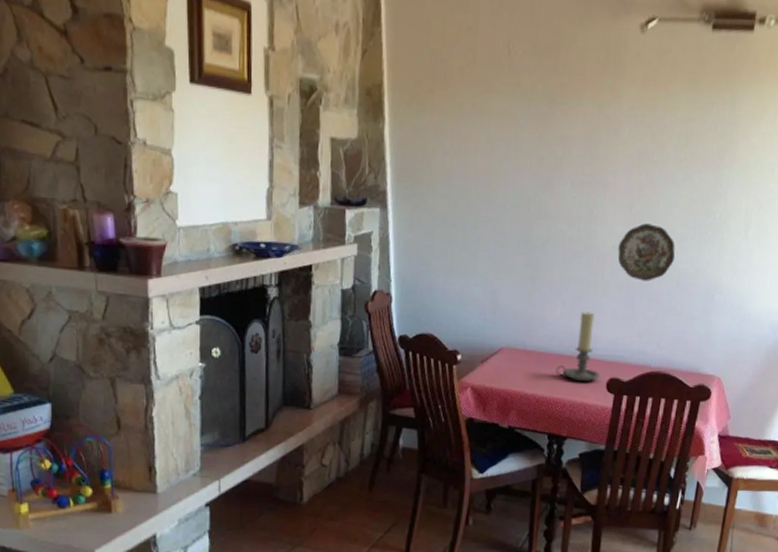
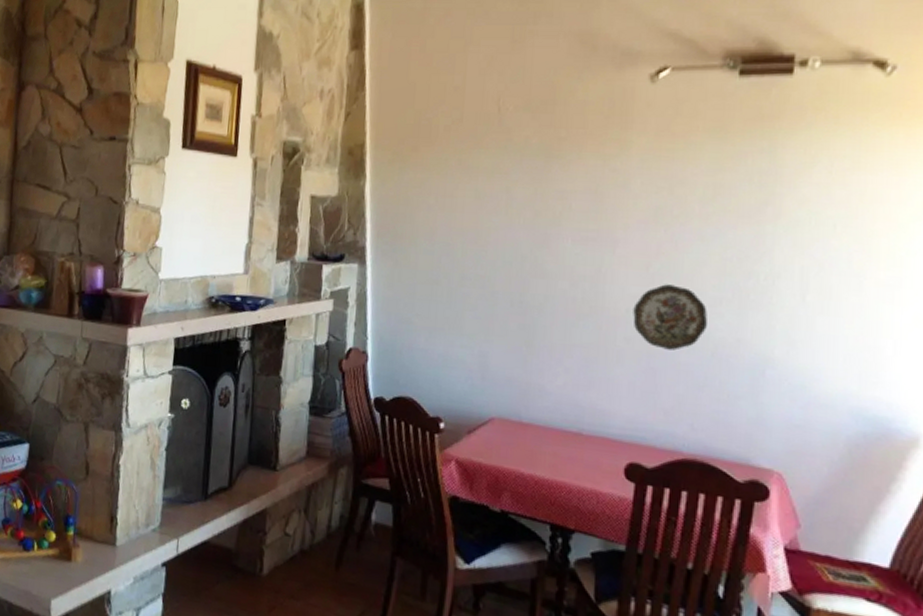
candle holder: present [555,312,600,382] -> none [558,382,615,465]

